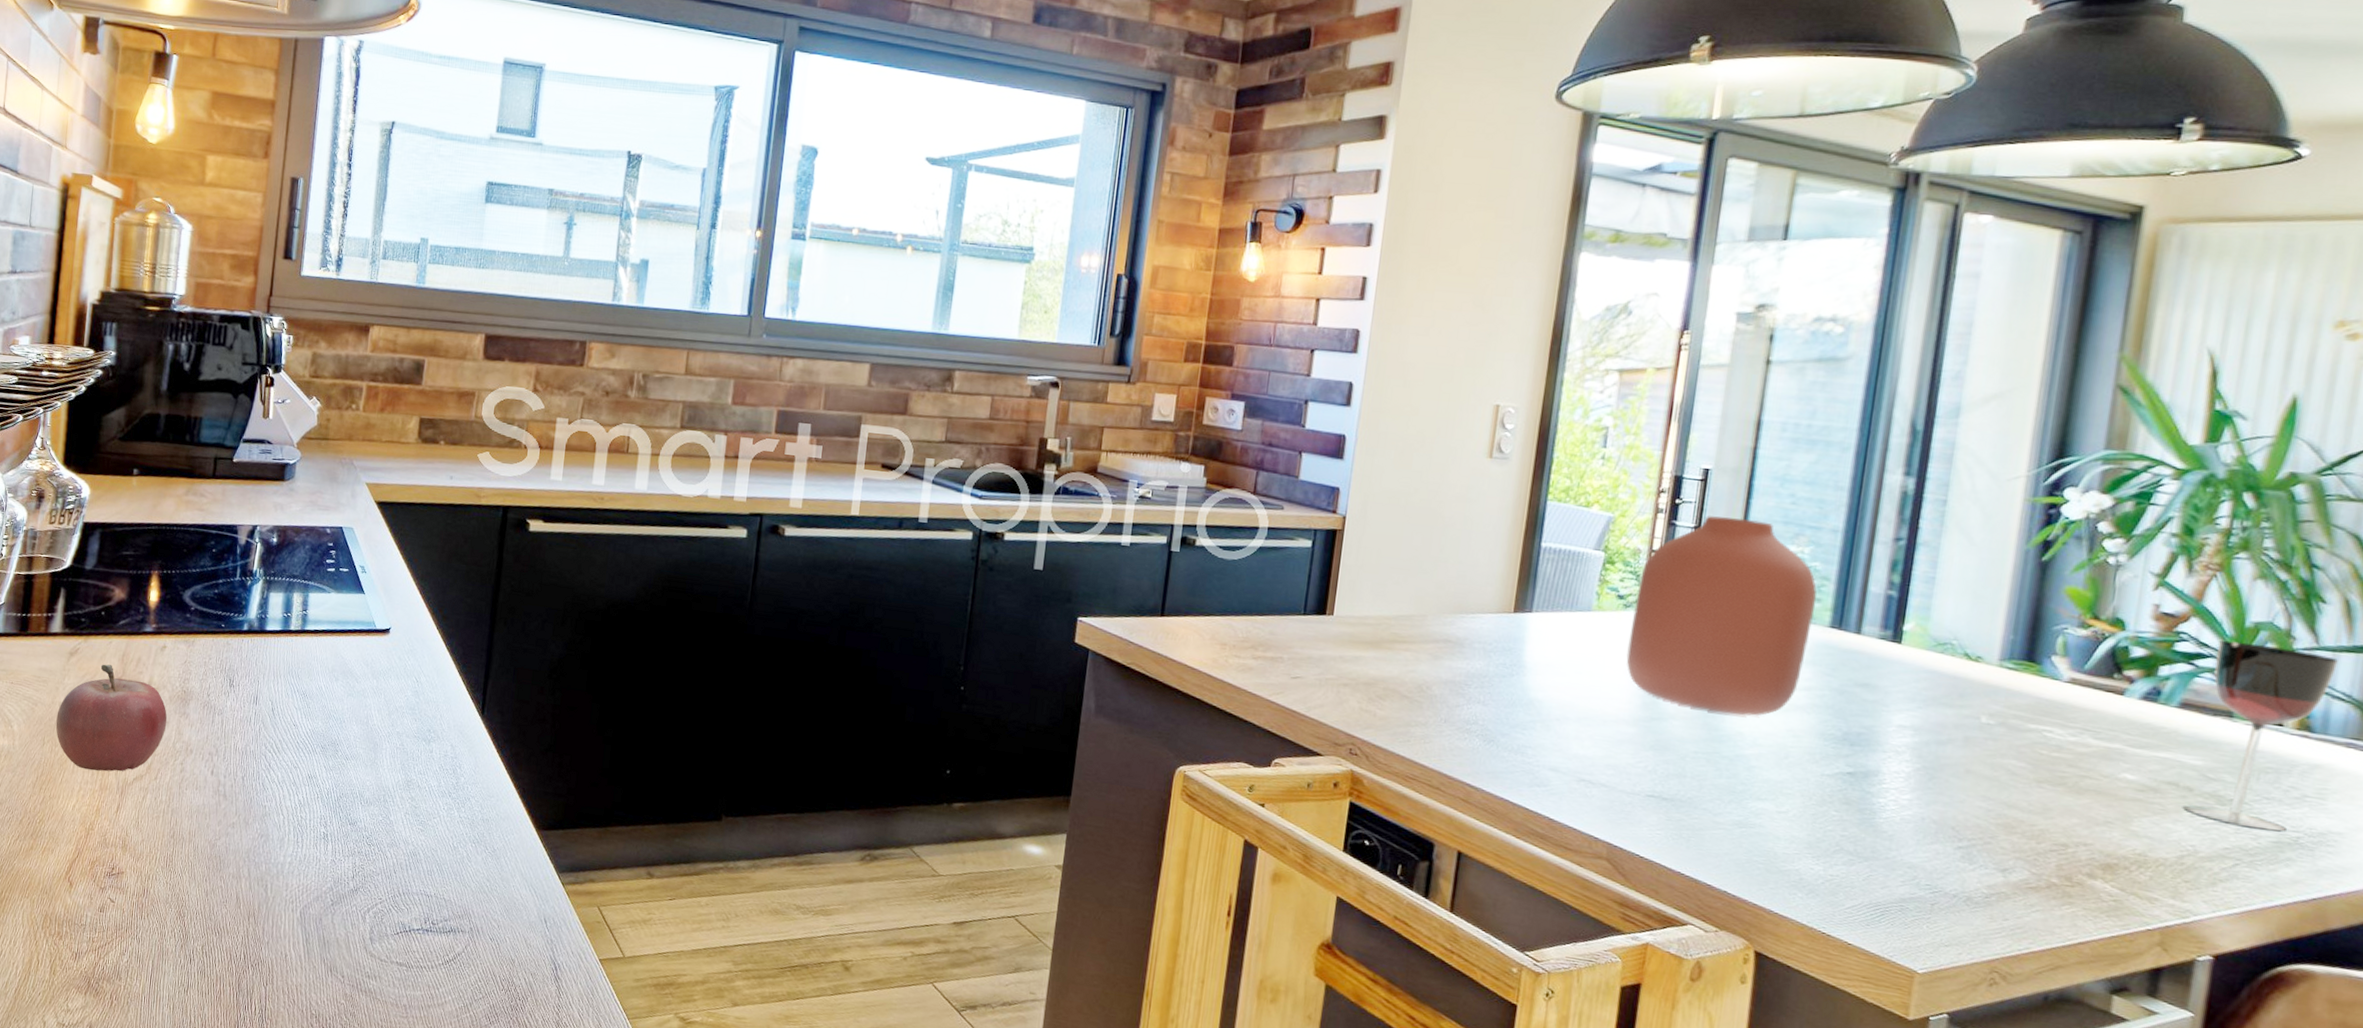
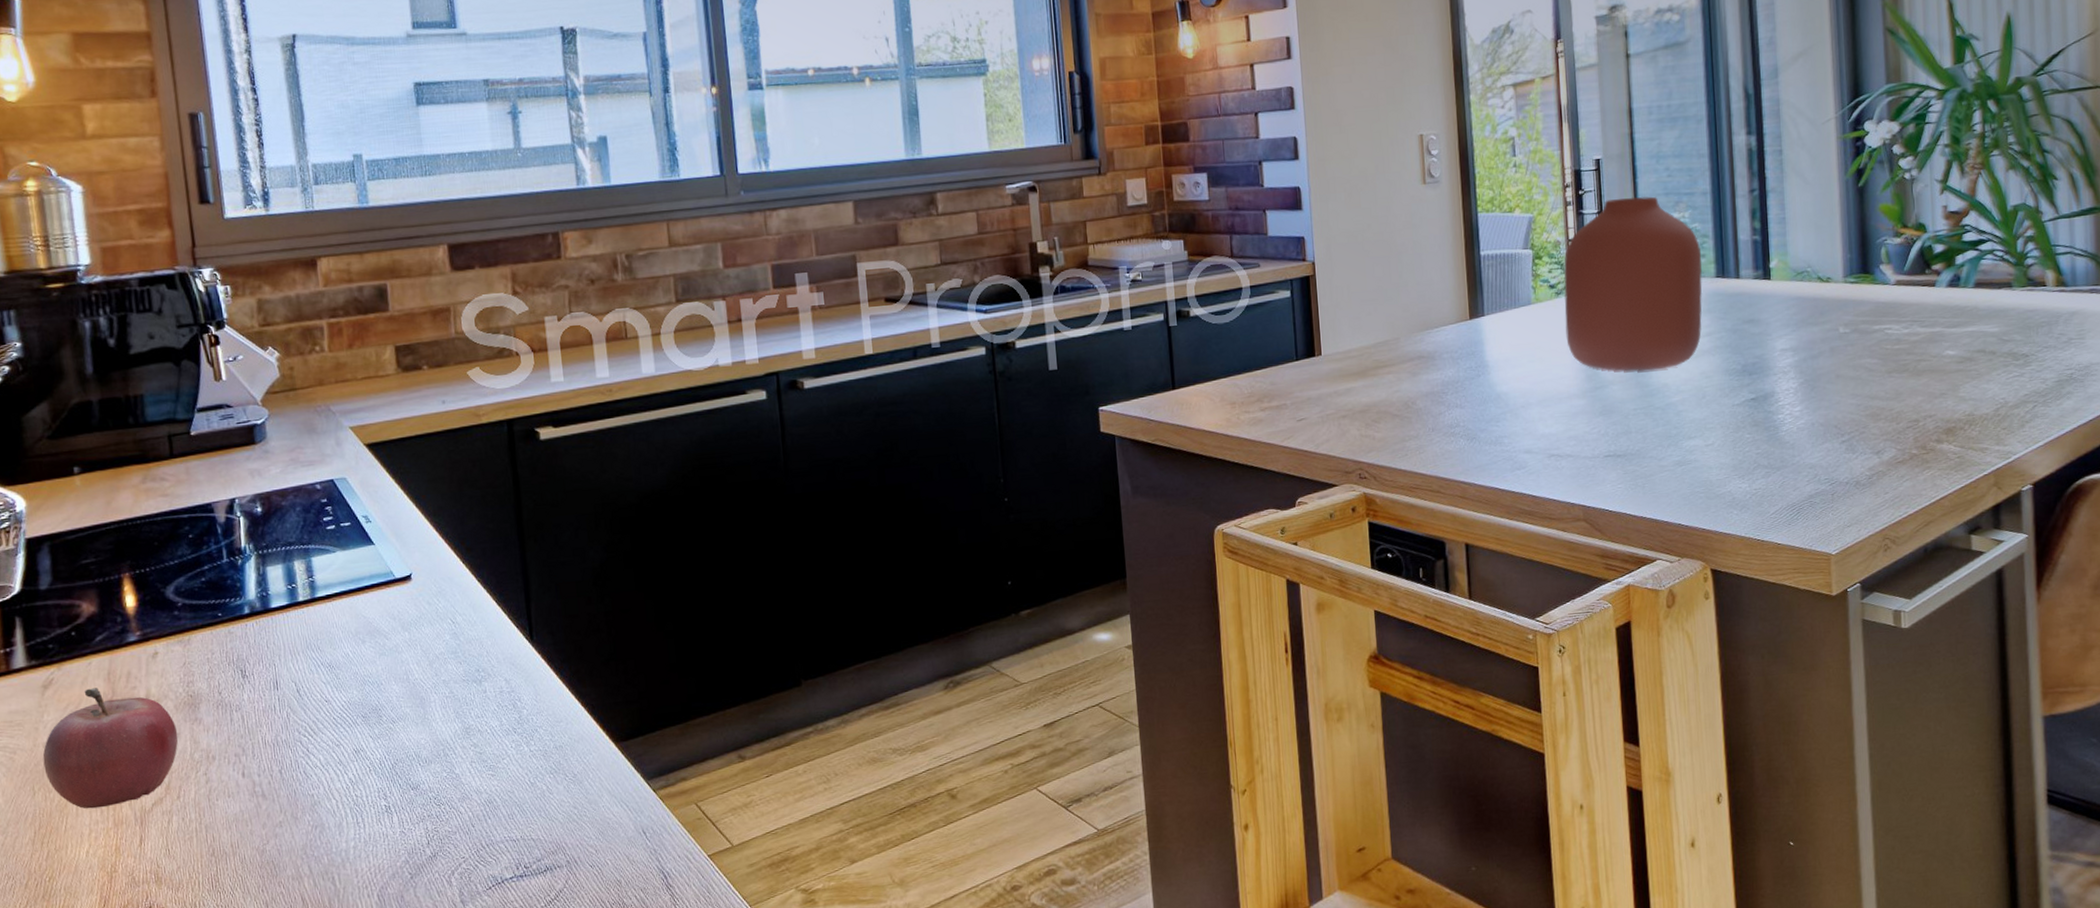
wineglass: present [2183,640,2338,832] -> none [1992,222,2074,374]

